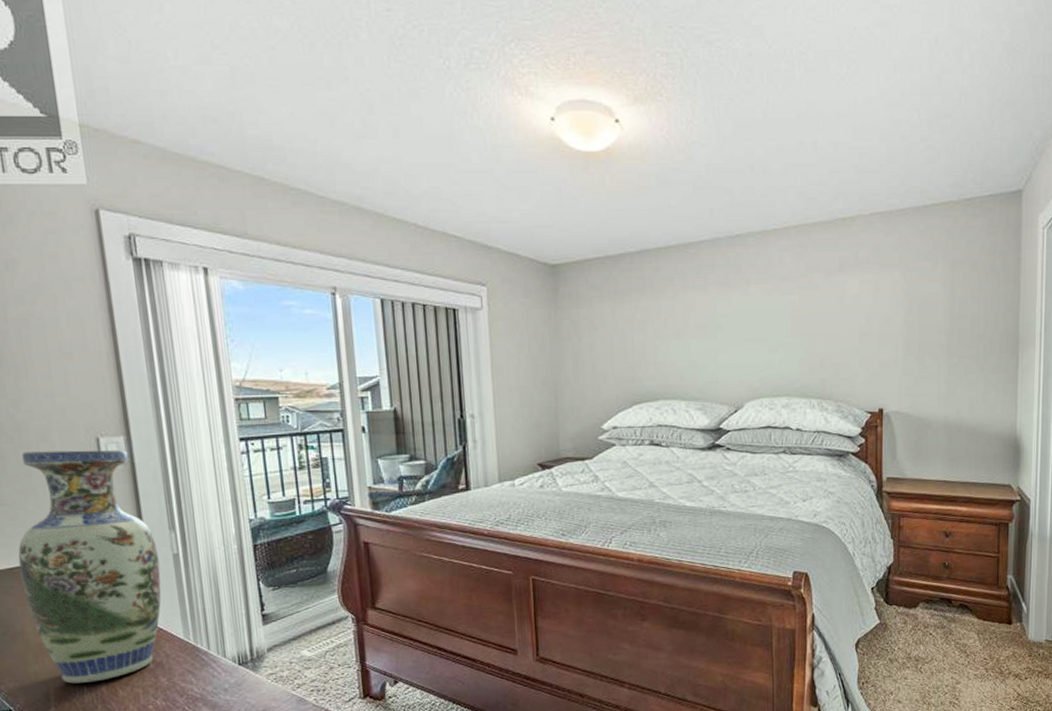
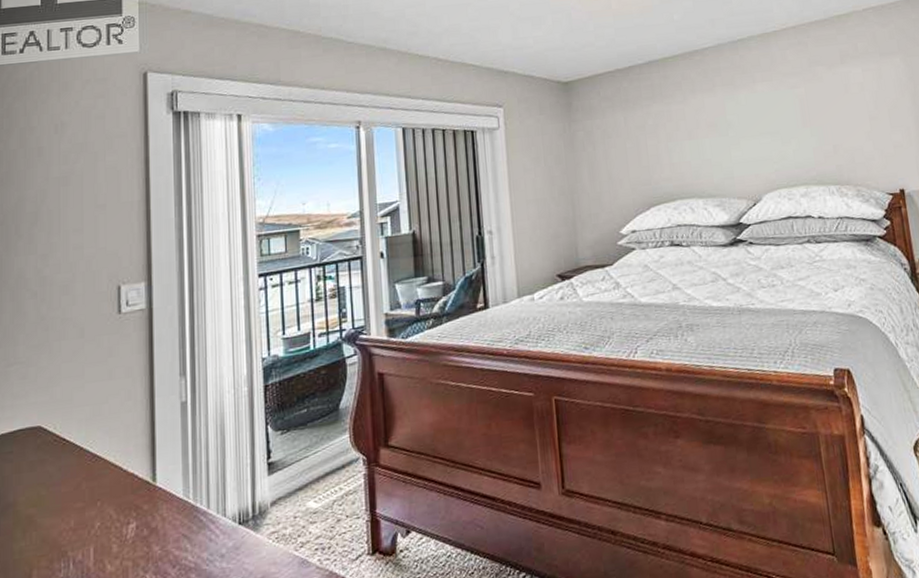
vase: present [18,450,162,684] -> none [22,296,166,561]

